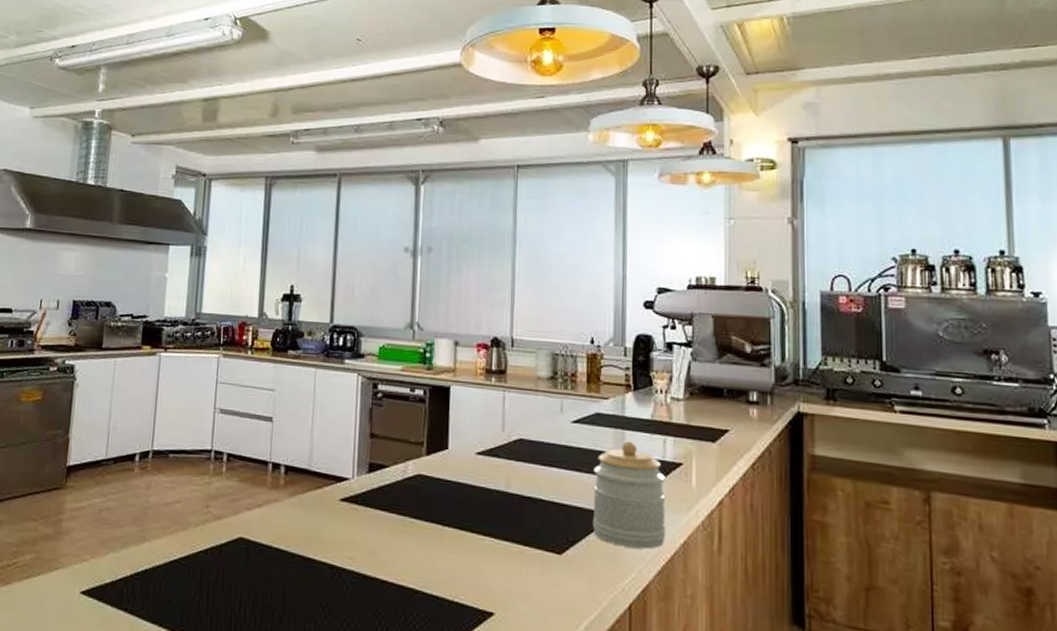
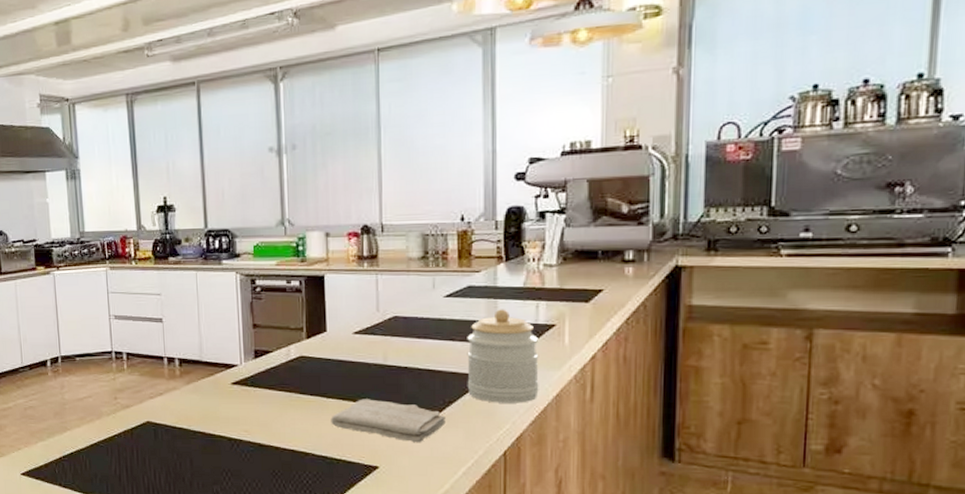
washcloth: none [445,530,569,588] -> present [331,399,446,443]

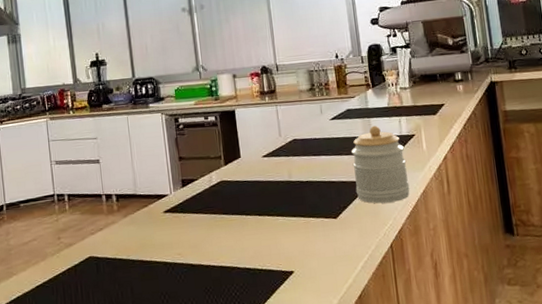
washcloth: present [331,399,446,443] -> none [250,212,343,246]

